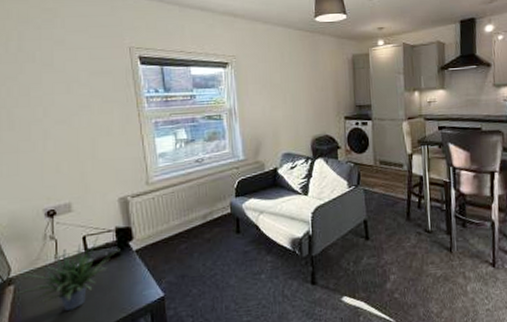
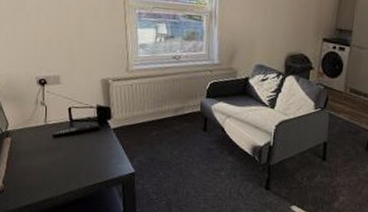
potted plant: present [13,235,120,311] -> none [10,109,100,168]

